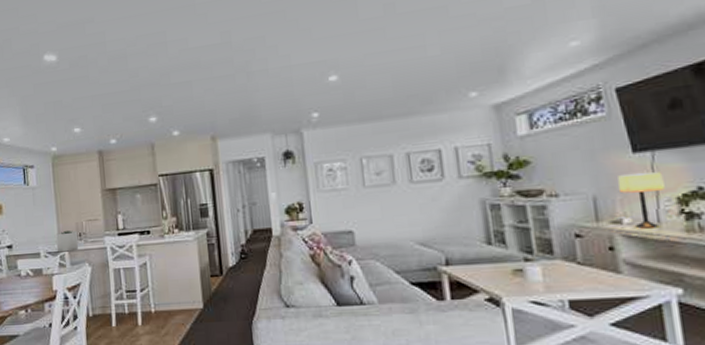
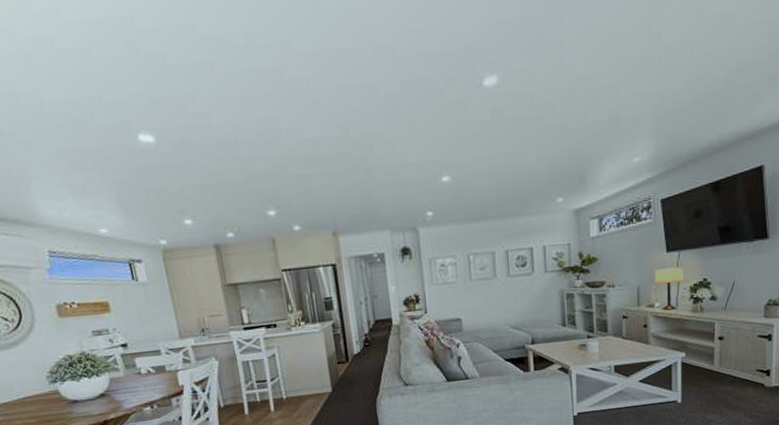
planter: present [55,230,79,253] -> none [175,326,203,349]

